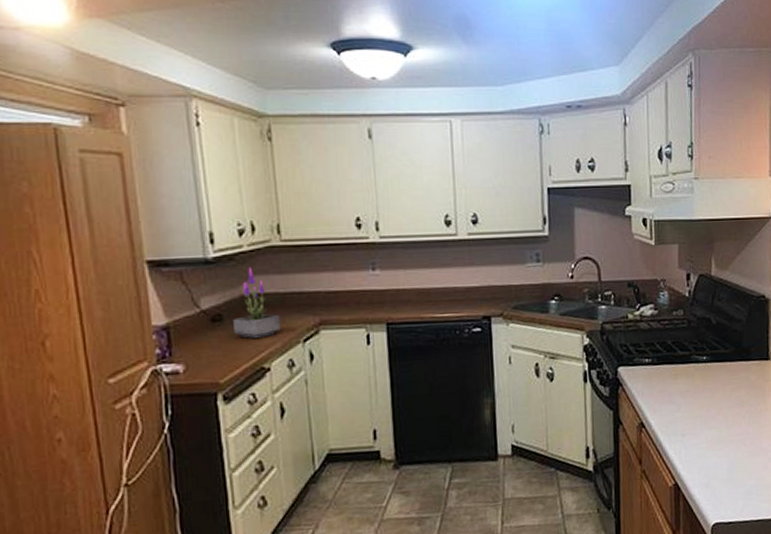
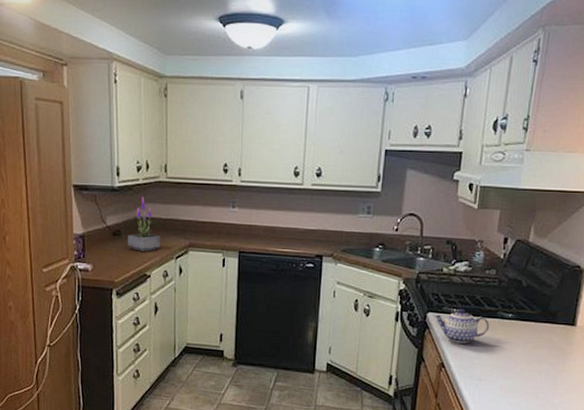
teapot: none [624,358,686,398] -> present [433,309,490,344]

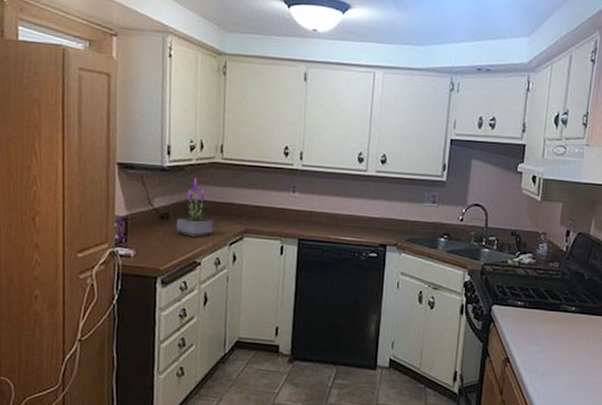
teapot: present [433,309,490,344] -> none [498,302,554,338]

